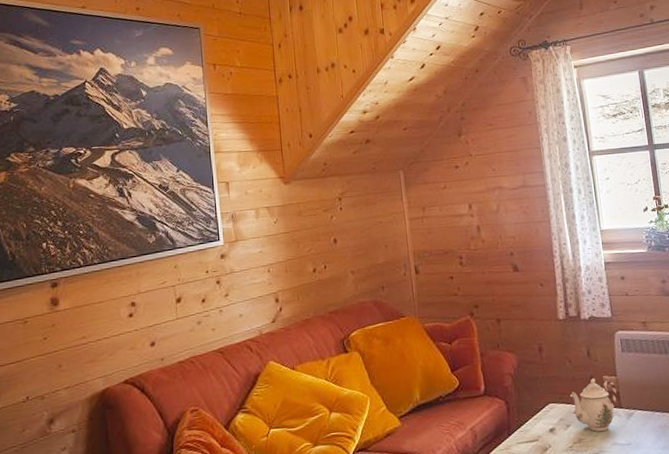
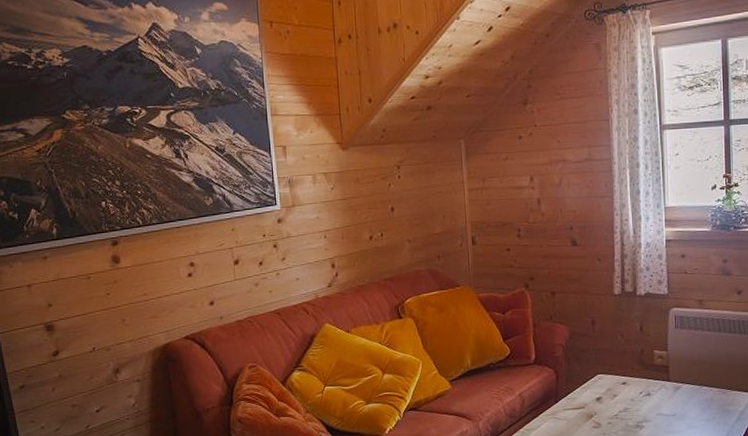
teapot: present [570,378,617,431] -> none [620,352,666,402]

